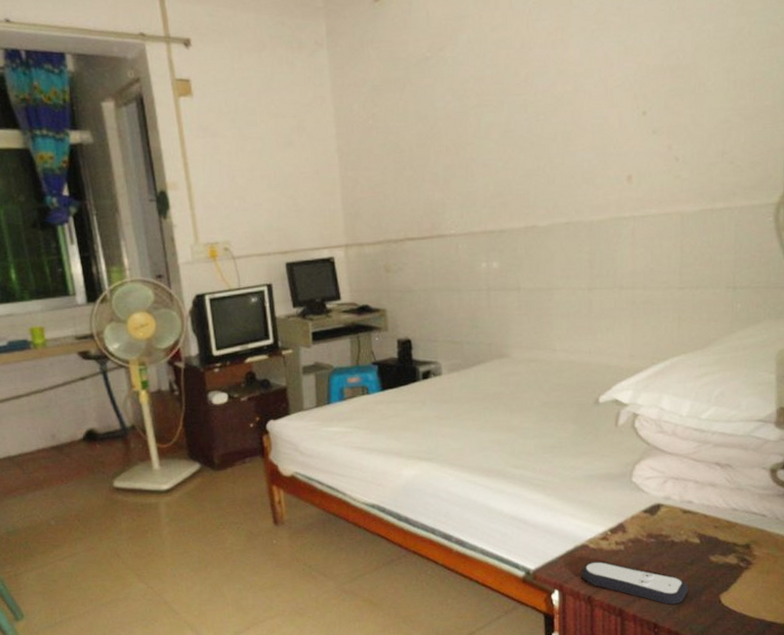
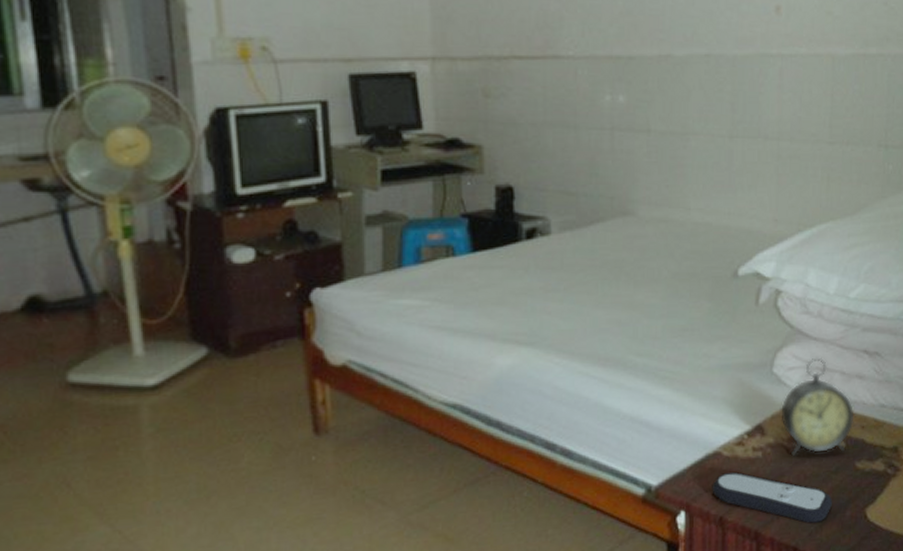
alarm clock: none [640,468,708,549] -> present [781,357,855,456]

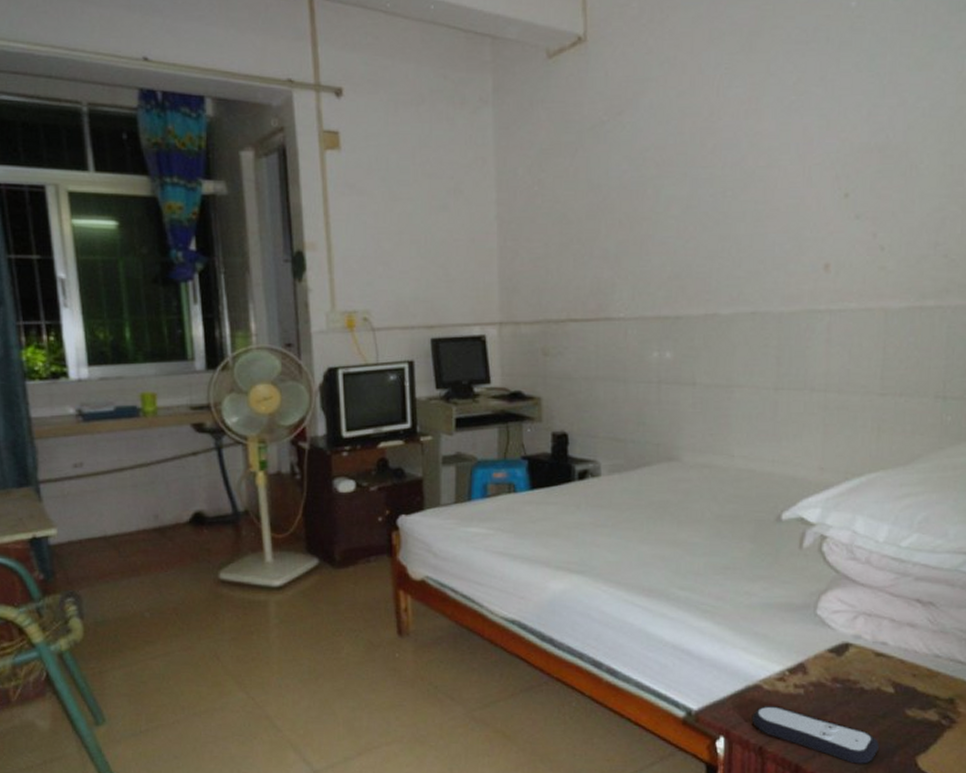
alarm clock: present [781,357,855,456] -> none [824,602,905,698]

